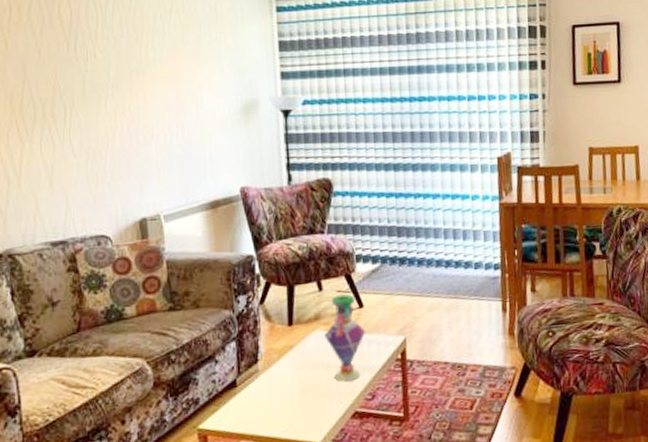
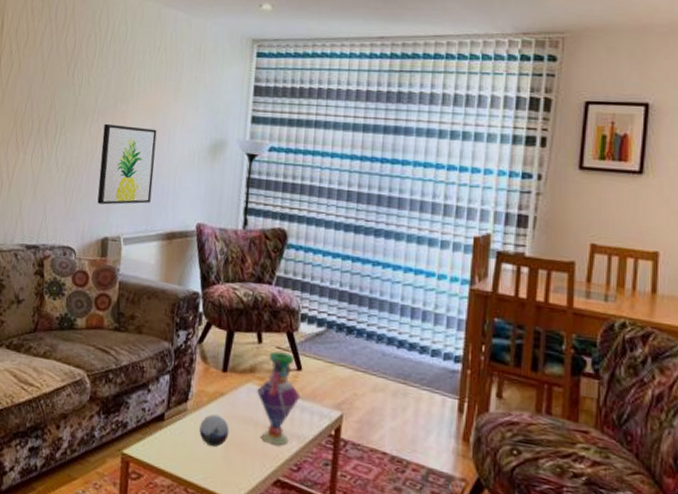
wall art: none [121,97,187,185] -> present [97,123,157,205]
decorative orb: none [273,367,304,399] -> present [199,414,230,447]

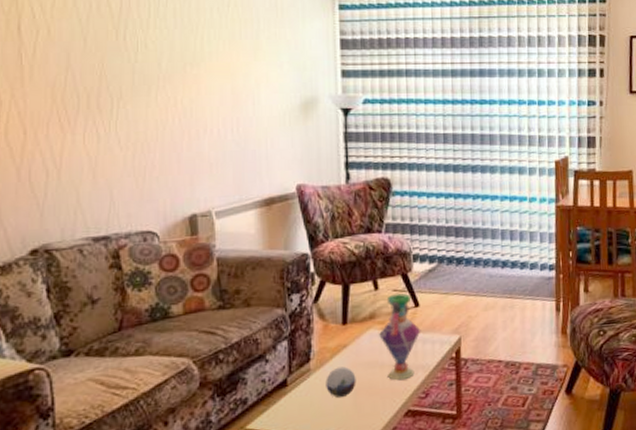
wall art: present [97,123,157,205] -> none [173,90,242,180]

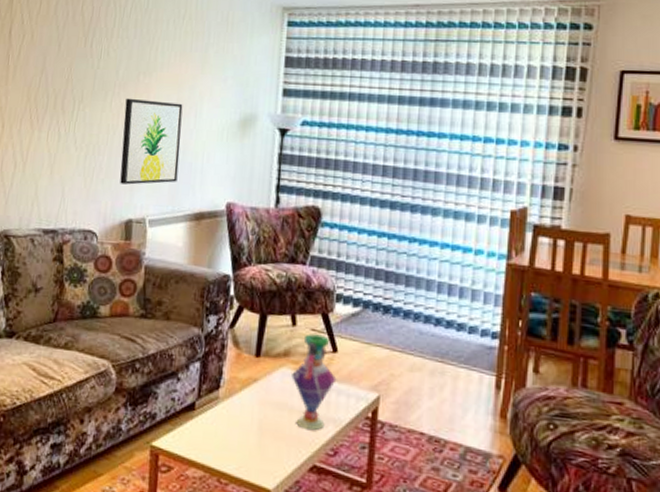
wall art: none [173,90,242,180] -> present [120,98,183,185]
decorative orb: present [326,366,356,398] -> none [232,401,264,435]

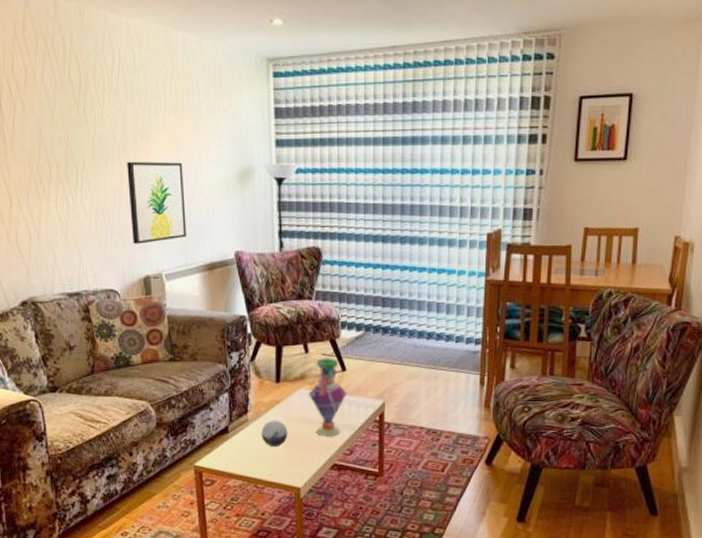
decorative orb: none [232,401,264,435] -> present [261,420,288,448]

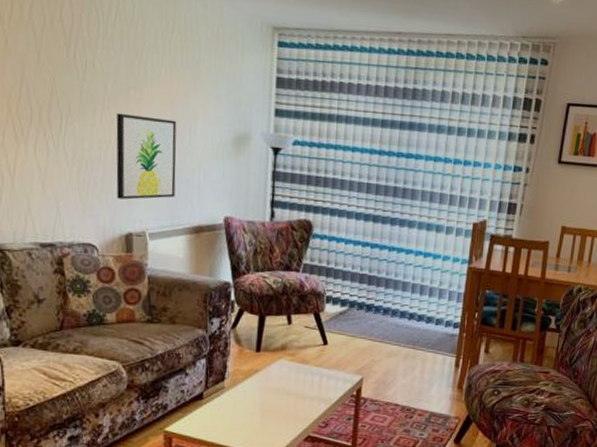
decorative orb: present [261,420,288,448] -> none [237,389,265,417]
vase: present [309,358,348,437] -> none [288,330,327,409]

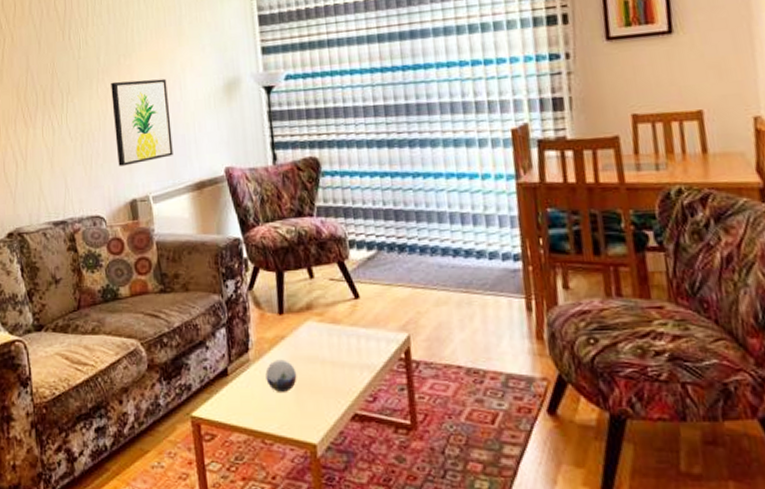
decorative orb: none [237,389,265,417] -> present [265,359,297,394]

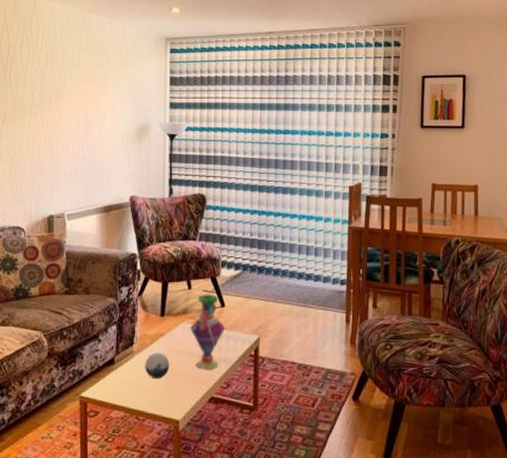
wall art: present [111,78,173,166] -> none [40,116,90,187]
vase: none [318,283,364,380] -> present [190,294,226,370]

